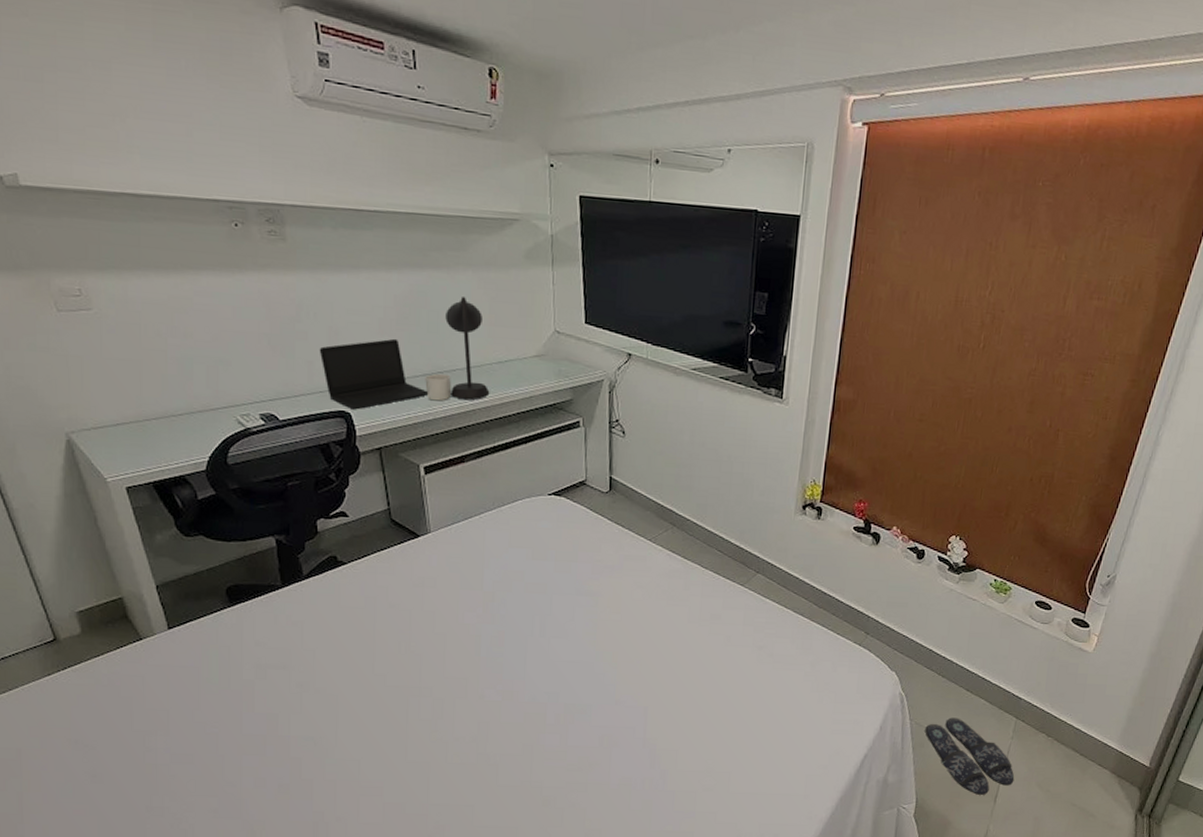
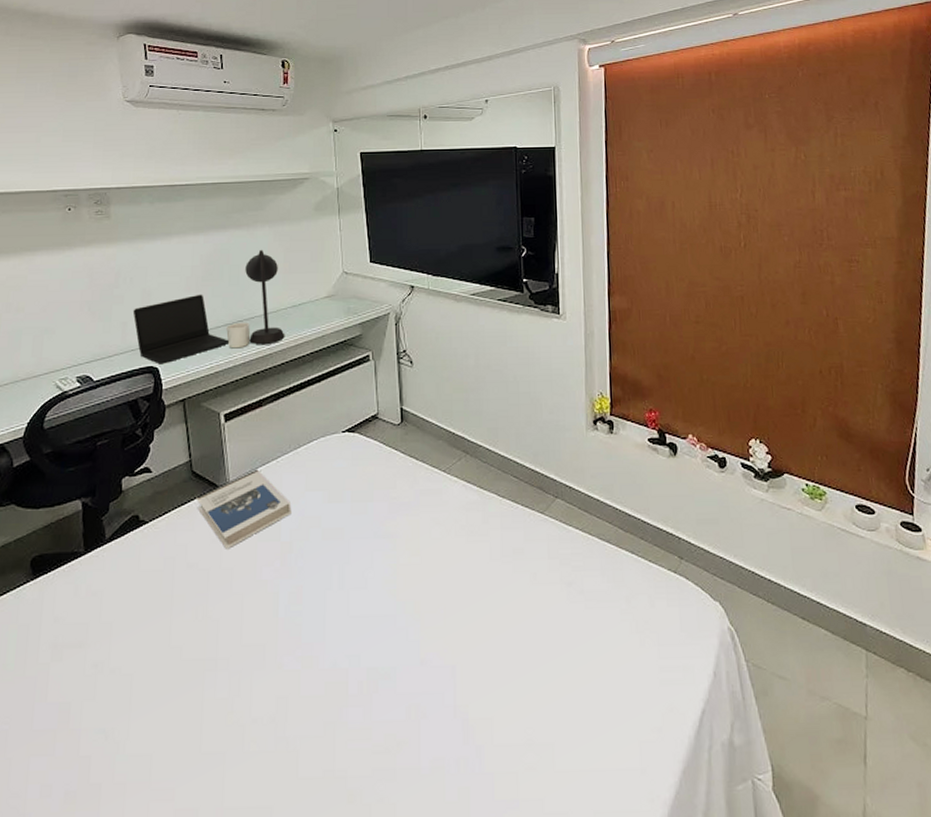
hardback book: none [396,522,495,594] -> present [196,469,292,549]
slippers: present [925,717,1015,795] -> none [765,654,882,756]

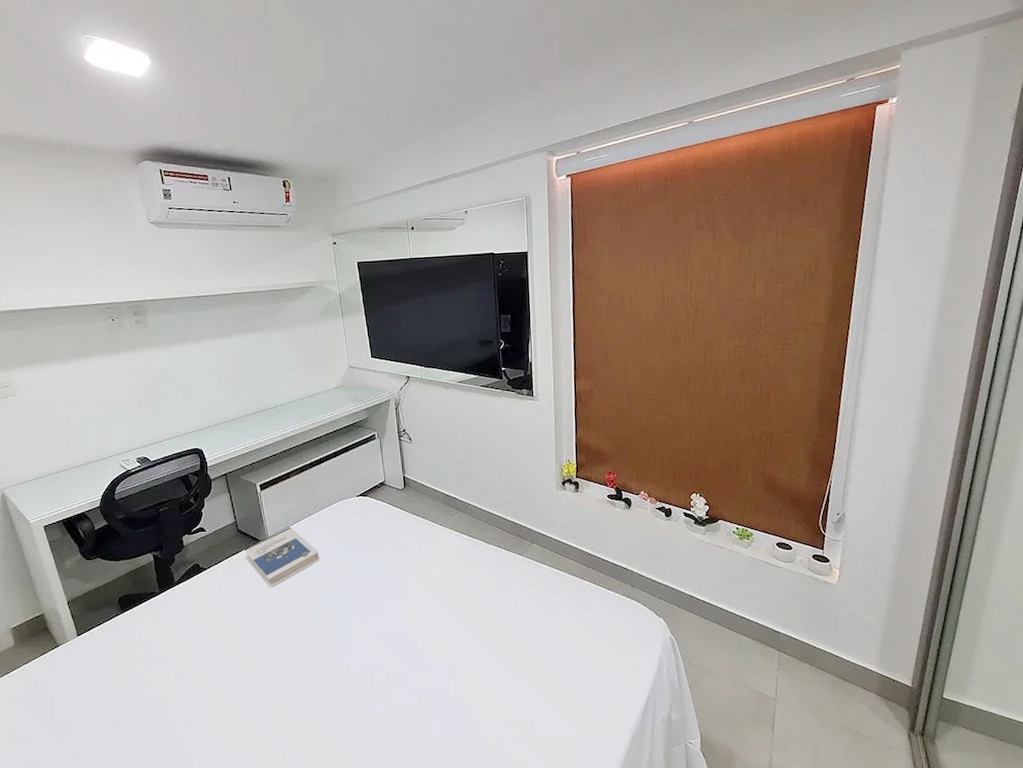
laptop: present [133,294,230,365] -> none [176,388,259,447]
mug: present [226,322,251,349] -> none [255,410,276,432]
desk lamp: present [245,249,285,345] -> none [266,349,304,429]

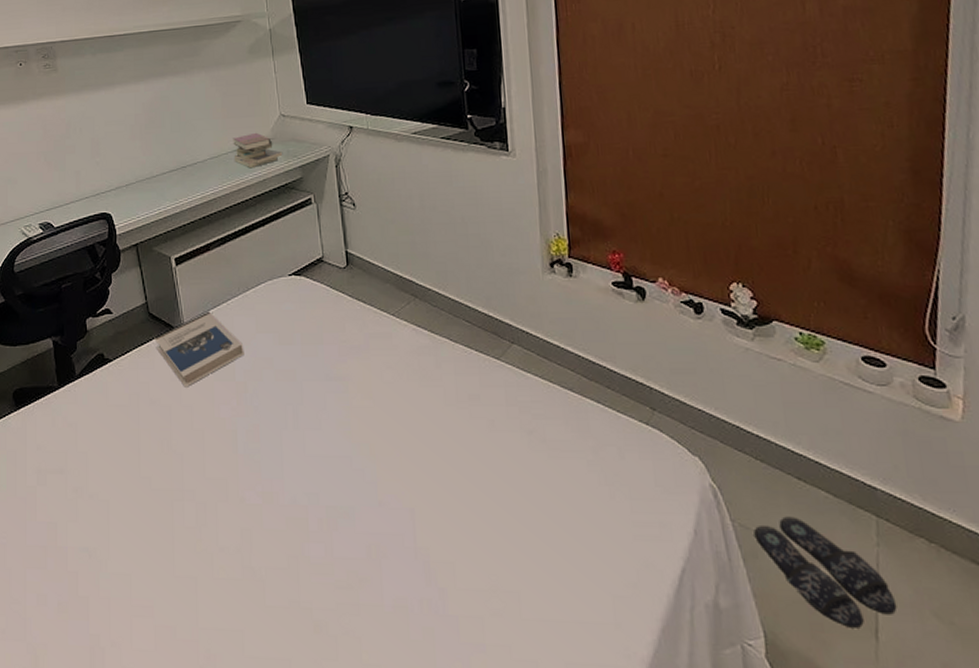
books: none [308,381,352,411] -> present [233,132,283,169]
slippers: none [697,655,787,726] -> present [754,516,897,628]

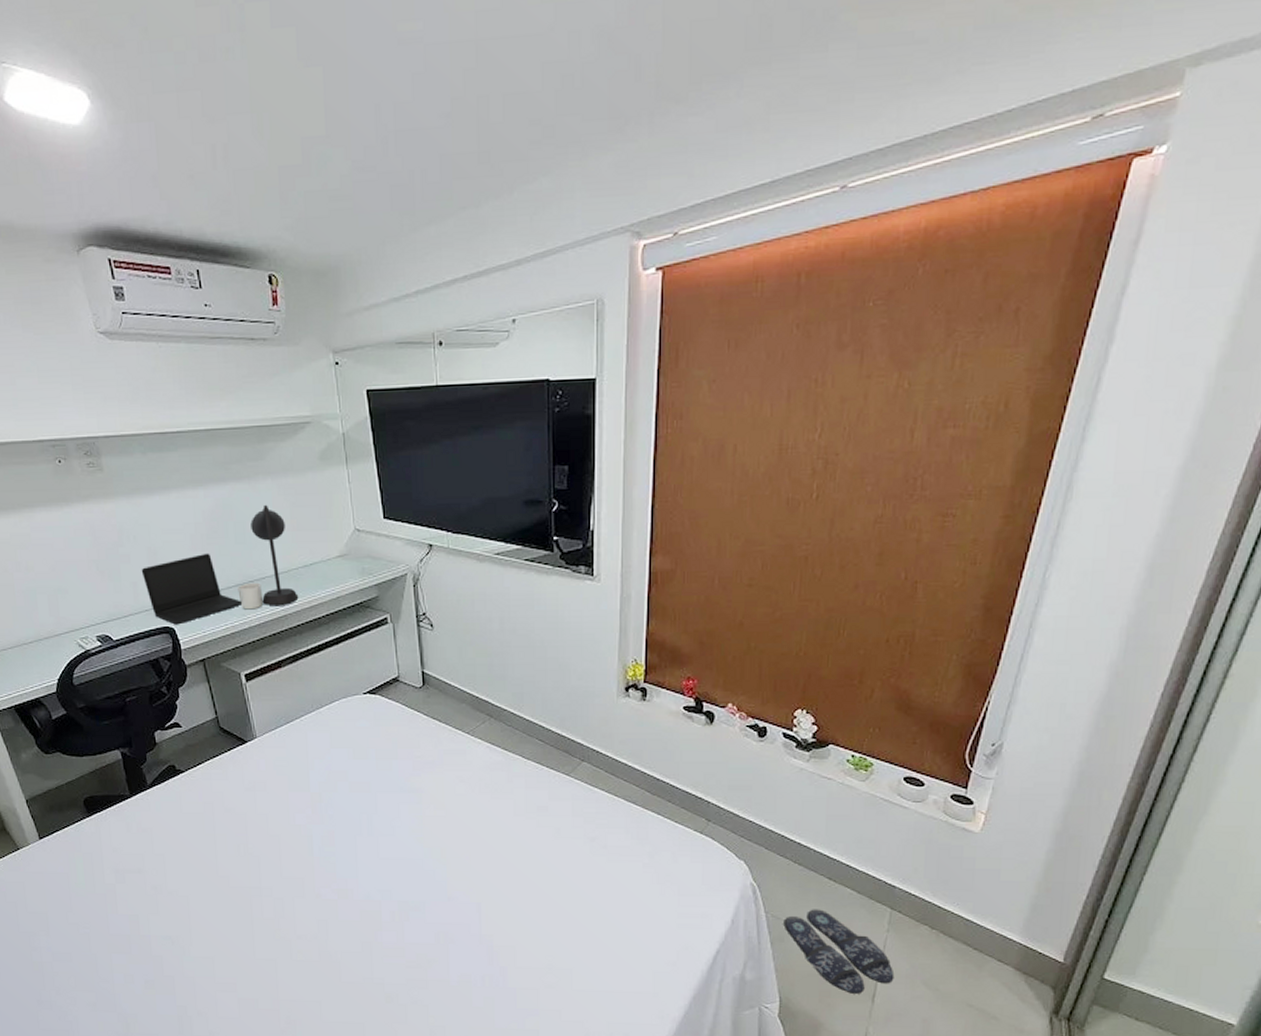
laptop: none [84,141,176,211] -> present [141,553,243,625]
hardback book: present [154,311,244,387] -> none [226,726,319,797]
mug: none [171,167,195,194] -> present [238,582,264,610]
desk lamp: none [185,95,228,190] -> present [250,504,299,606]
books: present [233,132,283,169] -> none [304,547,358,585]

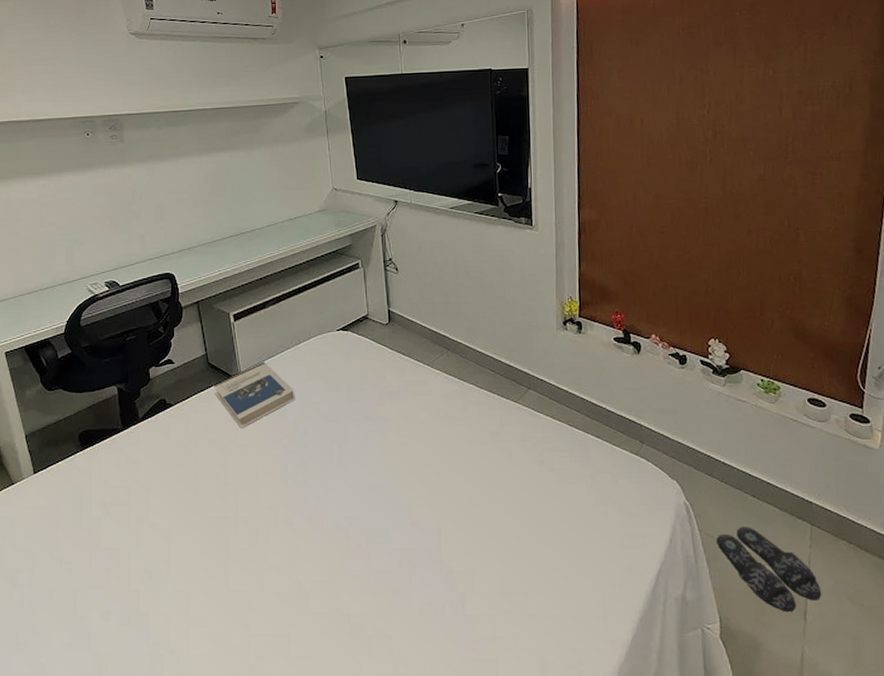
laptop: present [141,553,243,625] -> none [149,209,235,271]
hardback book: none [226,726,319,797] -> present [213,361,295,428]
mug: present [238,582,264,610] -> none [231,234,253,258]
desk lamp: present [250,504,299,606] -> none [245,168,283,254]

